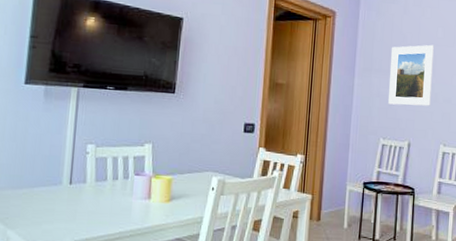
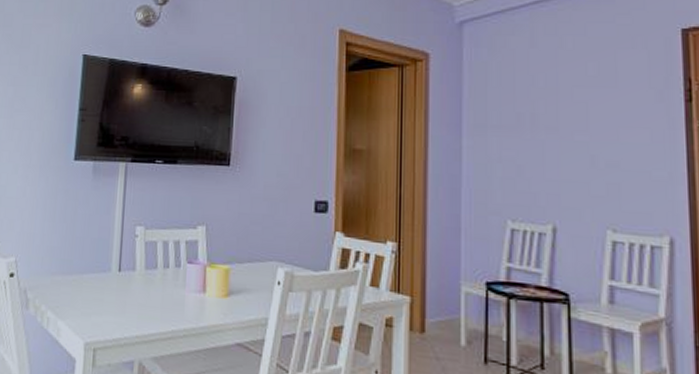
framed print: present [388,44,434,106] -> none [516,86,584,174]

